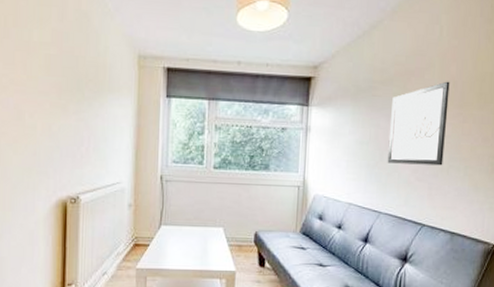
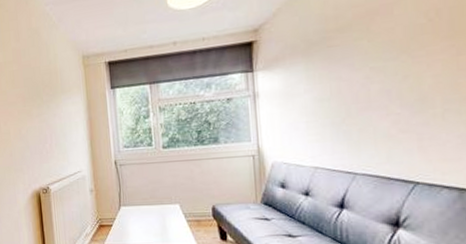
wall art: present [387,81,450,166] -> none [354,11,435,118]

